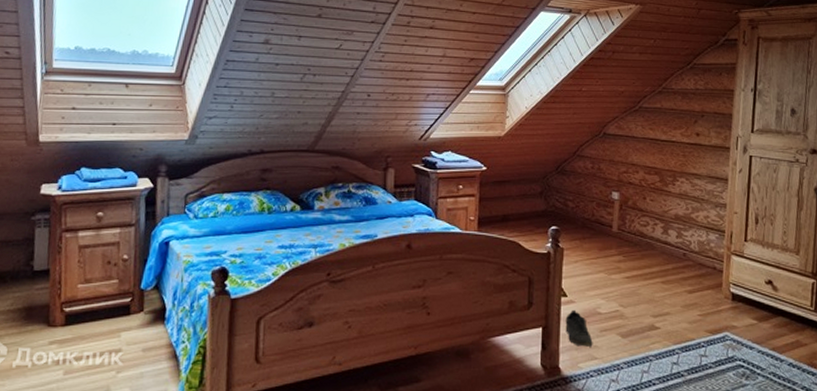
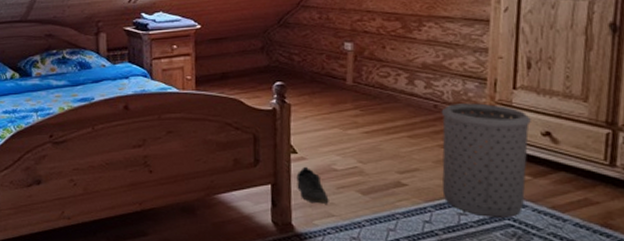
laundry basket: none [688,253,758,358] -> present [441,103,531,217]

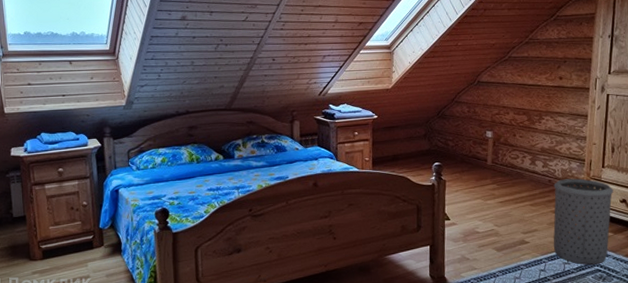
shoe: present [296,166,329,204] -> none [449,230,473,260]

